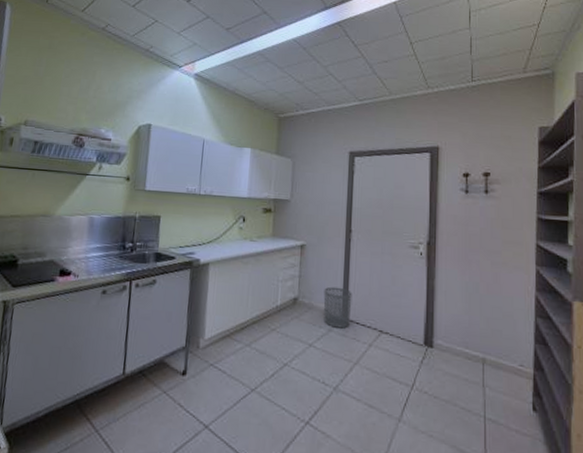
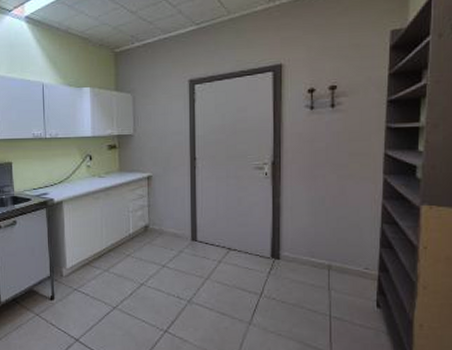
waste bin: present [323,286,352,329] -> none [173,212,200,249]

